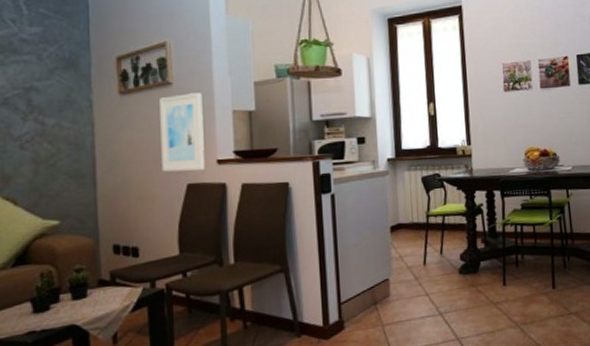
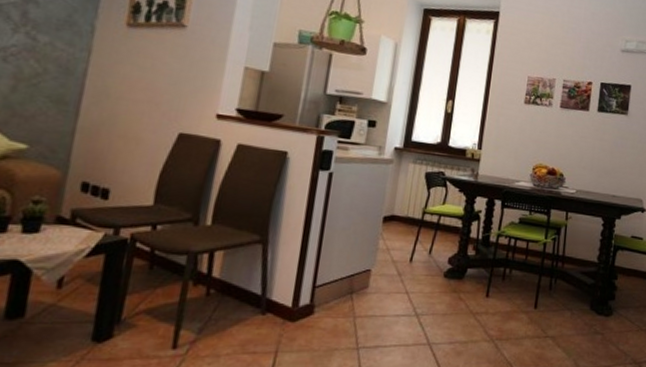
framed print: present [160,93,205,172] -> none [155,38,216,123]

